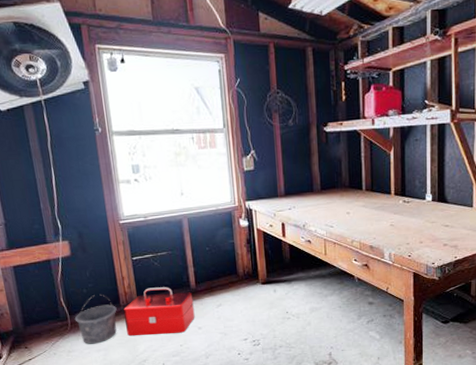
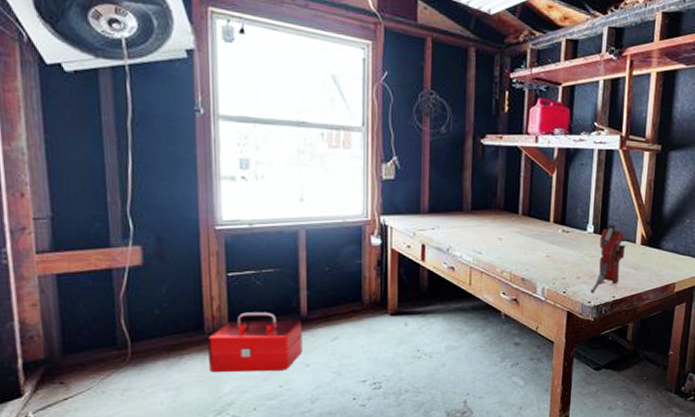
bucket: present [74,295,117,344] -> none [137,318,199,381]
vise: none [433,190,464,256] -> present [590,223,627,294]

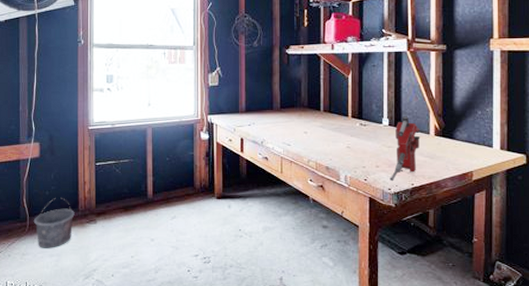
bucket: none [137,318,199,381] -> present [33,198,75,248]
toolbox: present [208,312,303,372] -> none [81,194,149,243]

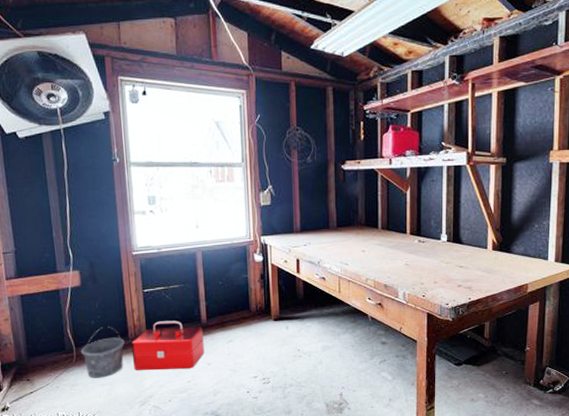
toolbox: none [81,194,149,243] -> present [132,320,205,370]
vise: present [390,116,421,182] -> none [447,232,479,297]

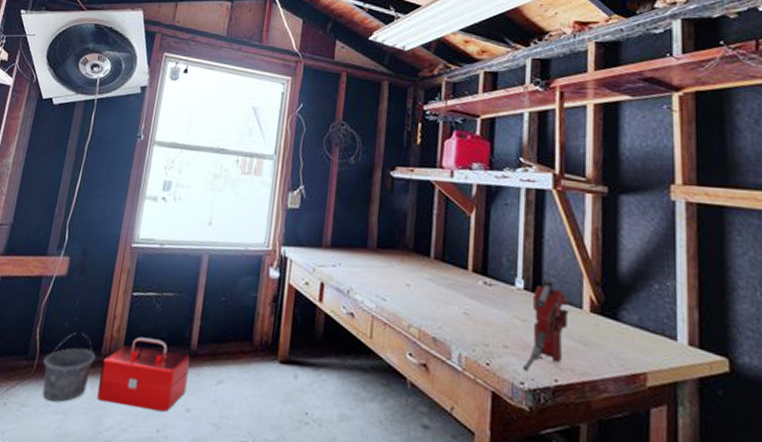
vise: none [447,232,479,297] -> present [523,279,570,373]

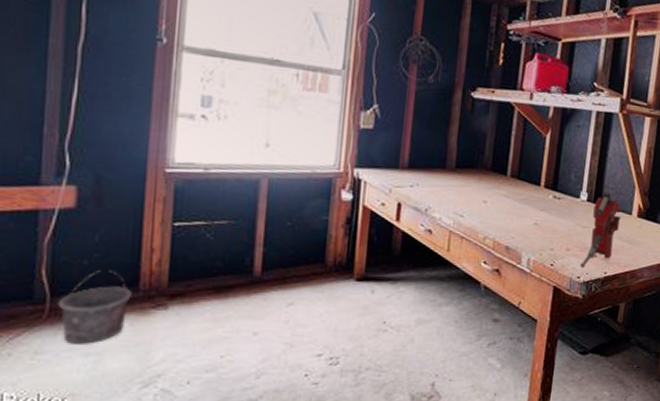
toolbox: present [97,337,191,412] -> none [140,268,254,338]

